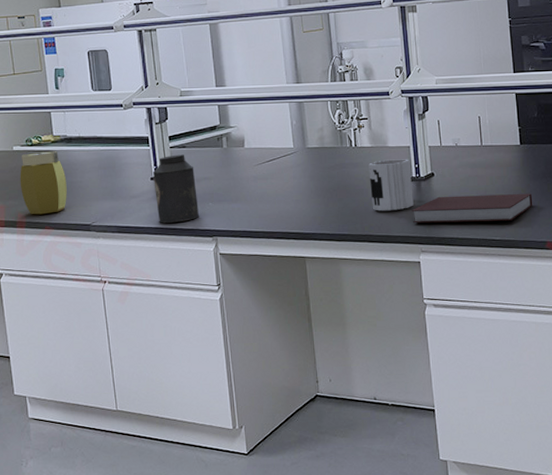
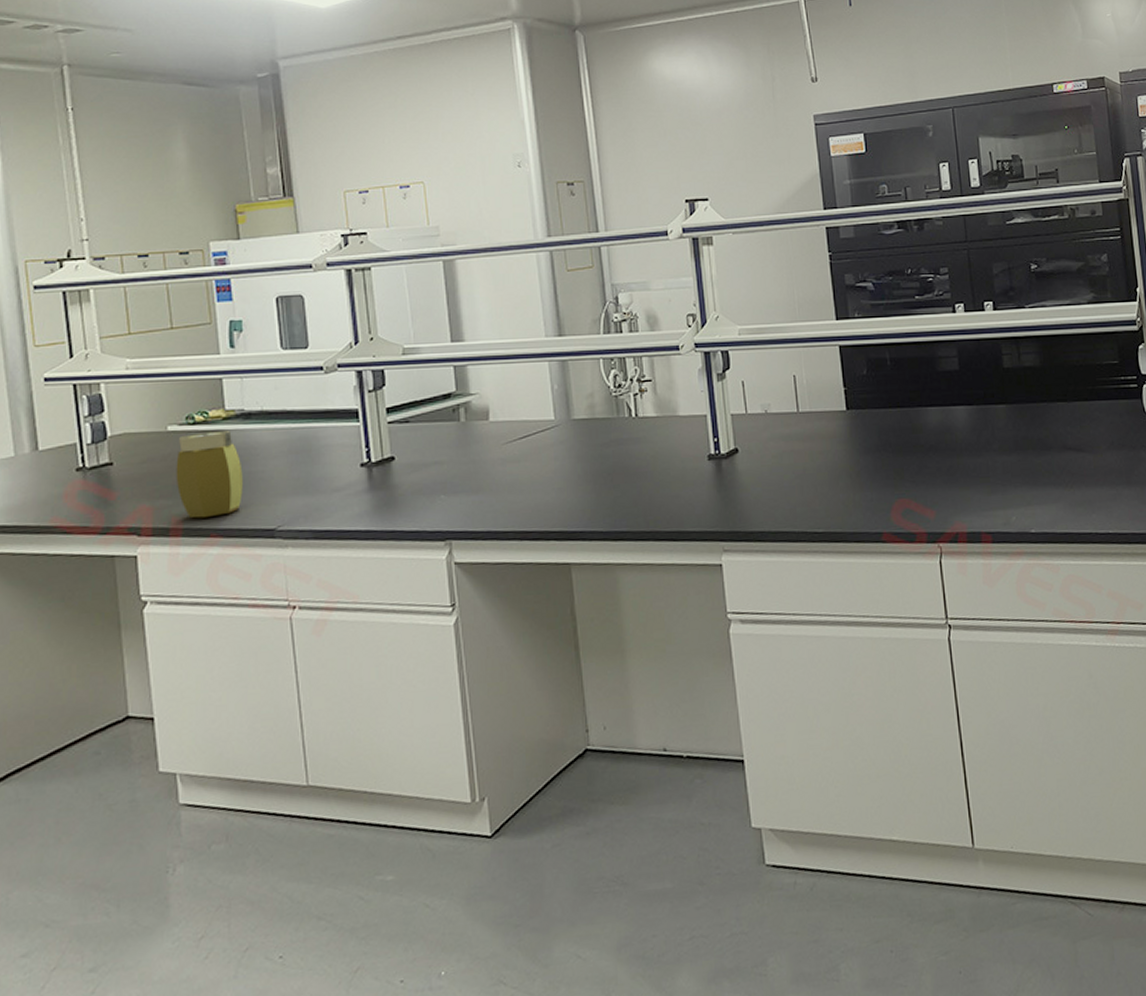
canister: present [152,154,200,223] -> none [363,431,428,525]
mug: present [368,159,414,211] -> none [653,431,713,500]
notebook: present [412,194,533,223] -> none [710,472,864,515]

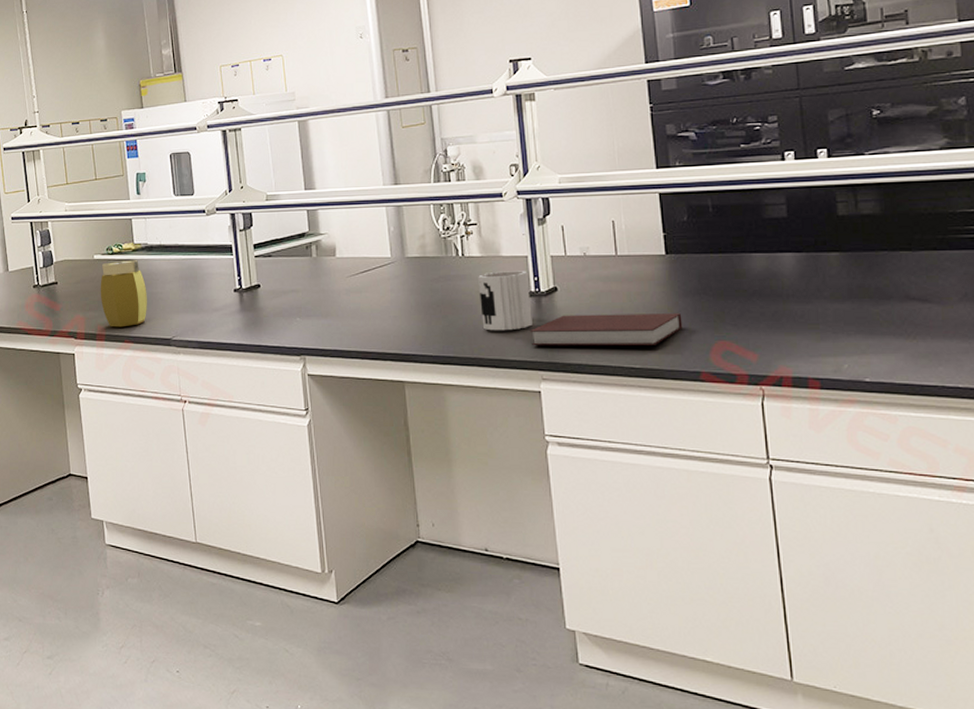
mug: none [653,431,713,500] -> present [478,271,532,331]
notebook: none [710,472,864,515] -> present [530,313,683,346]

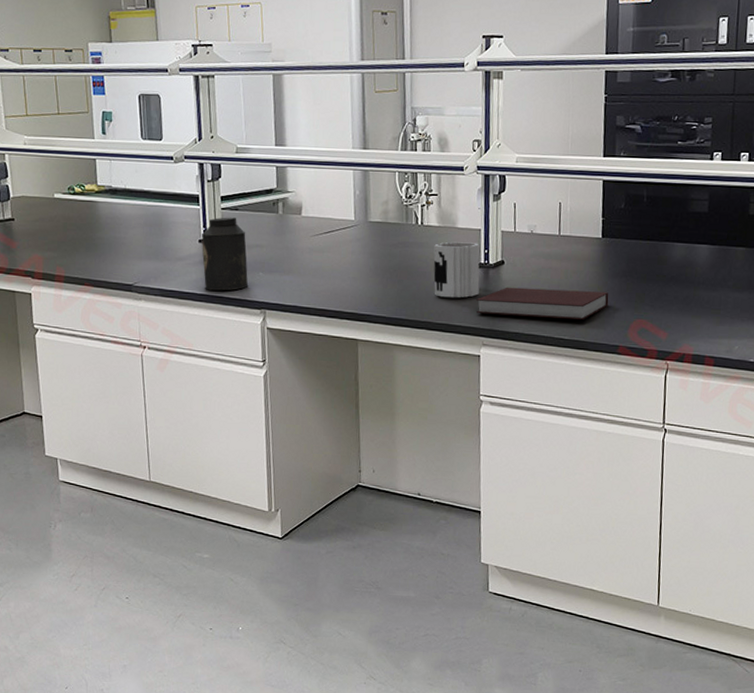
jar: present [100,260,147,327] -> none [60,201,110,270]
canister: none [236,264,286,339] -> present [201,217,249,291]

